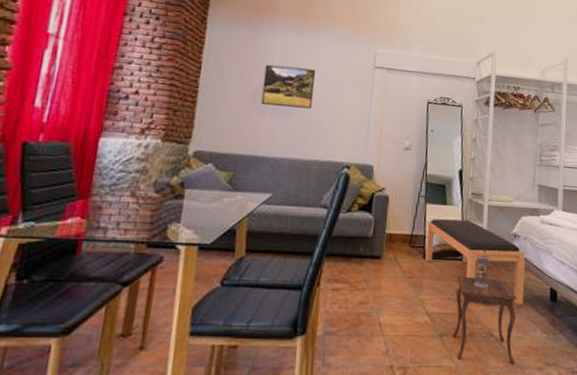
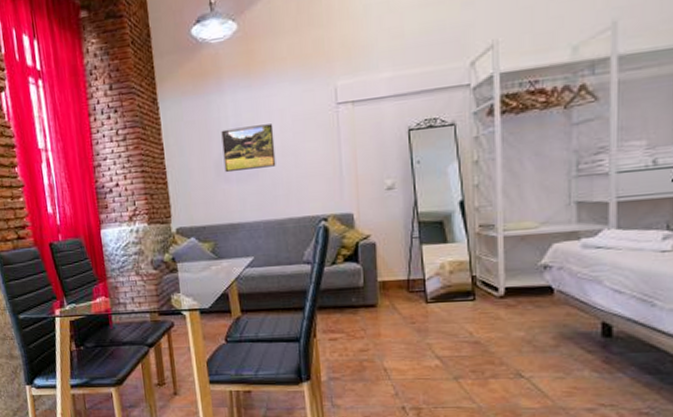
bench: present [425,219,525,305] -> none [426,257,563,346]
side table: present [452,249,517,364] -> none [469,286,556,405]

